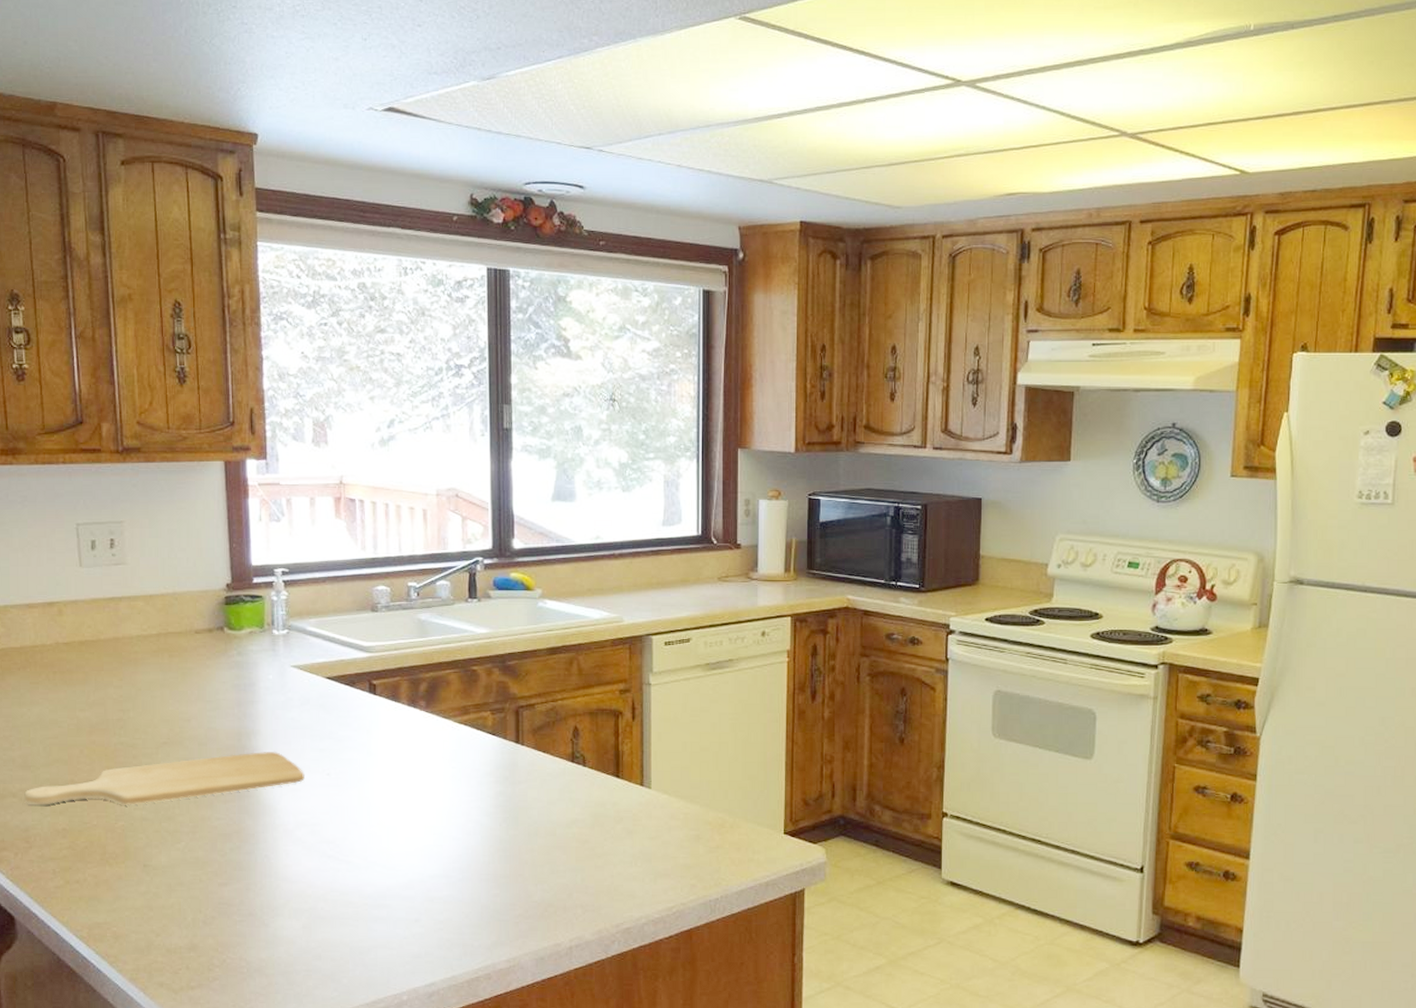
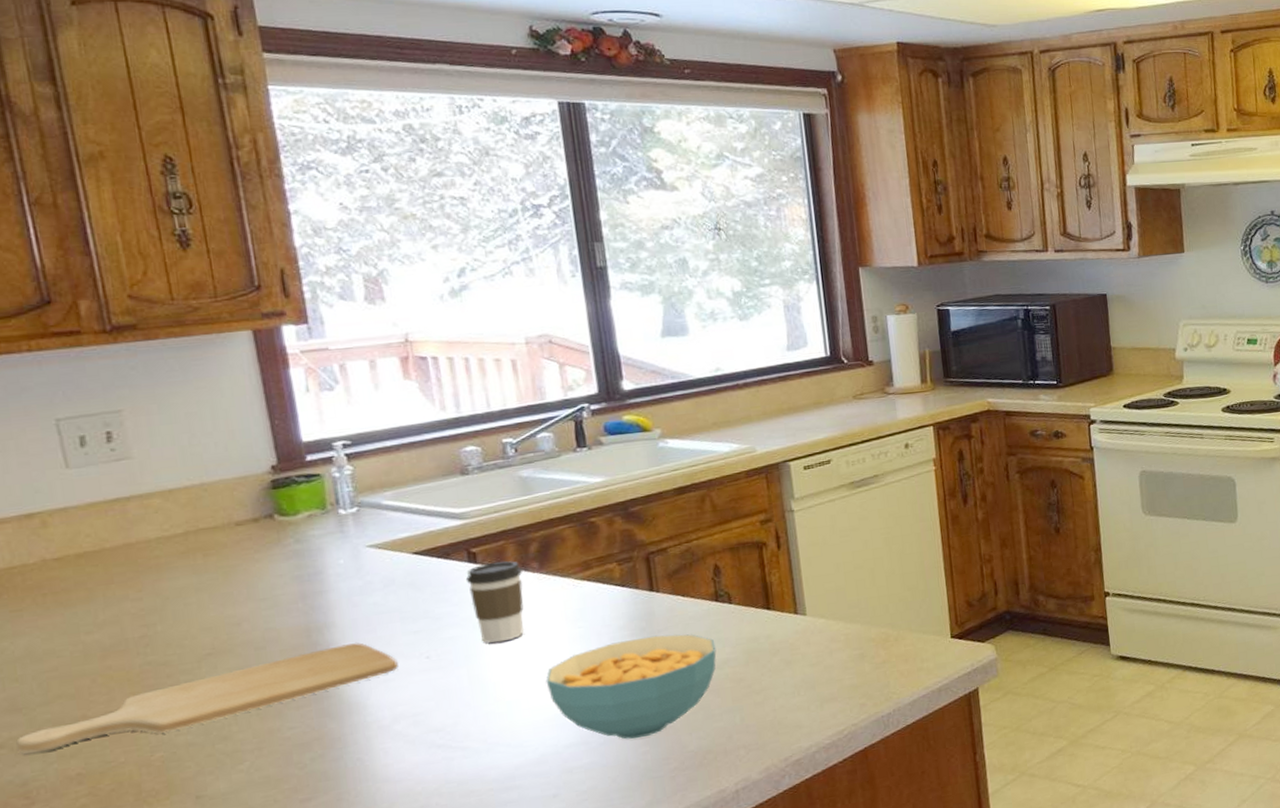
coffee cup: none [365,695,411,771] -> present [465,561,524,643]
cereal bowl: none [420,786,567,881] -> present [545,634,717,740]

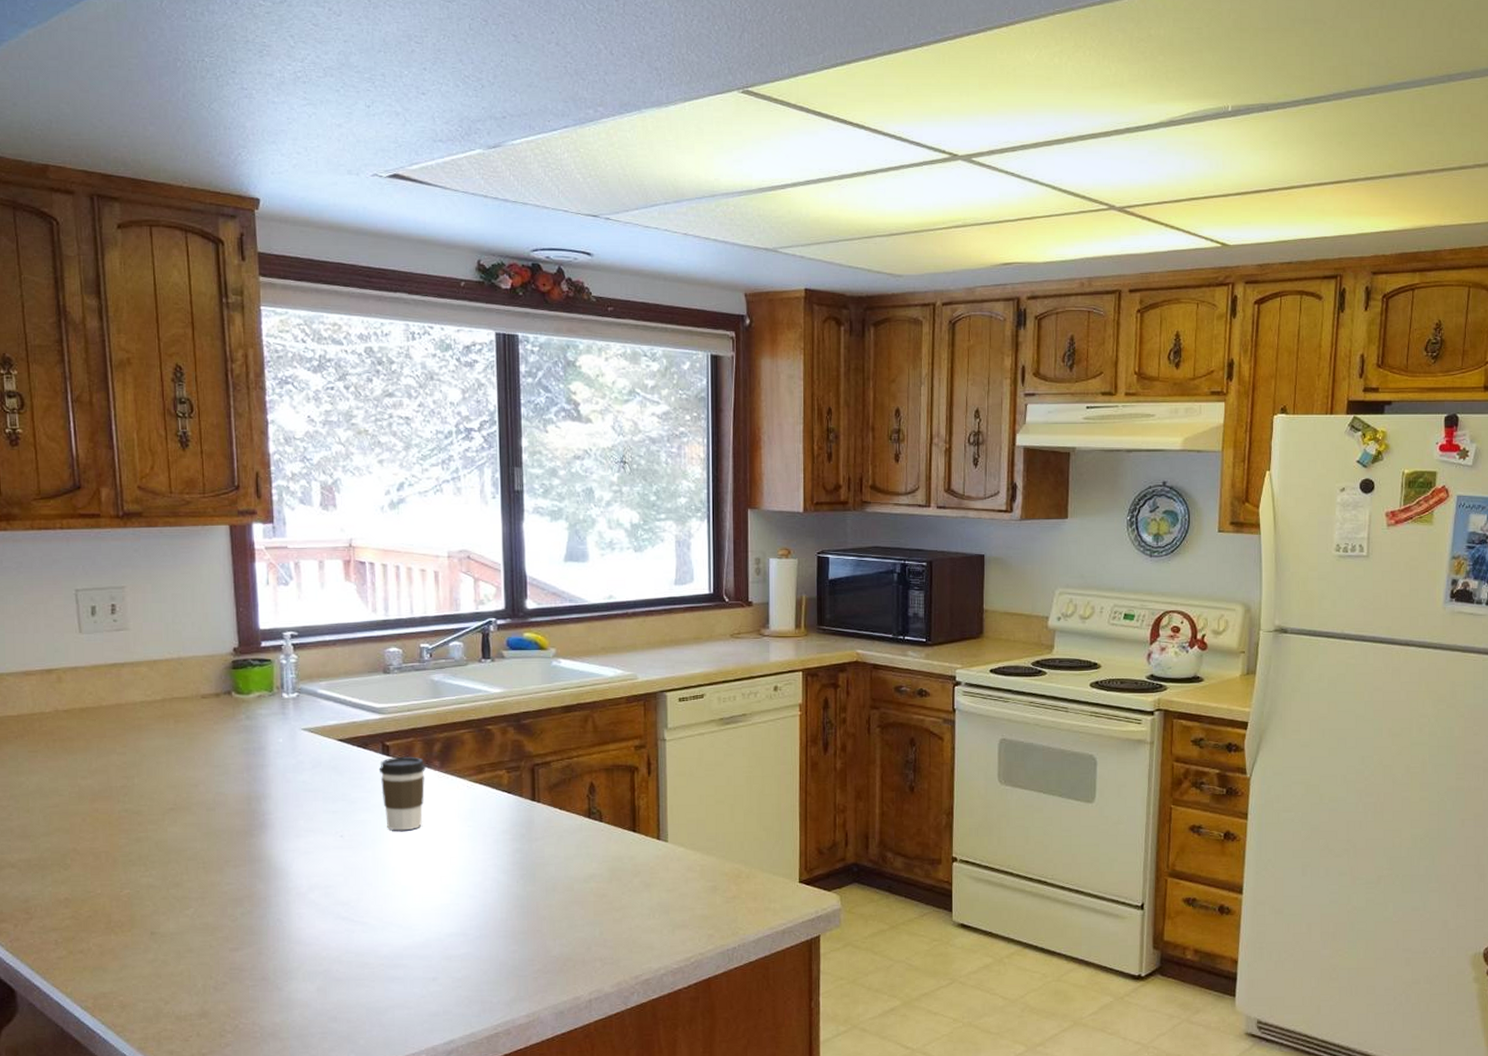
chopping board: present [16,643,398,755] -> none [24,815,317,876]
cereal bowl: present [545,634,717,740] -> none [436,843,584,937]

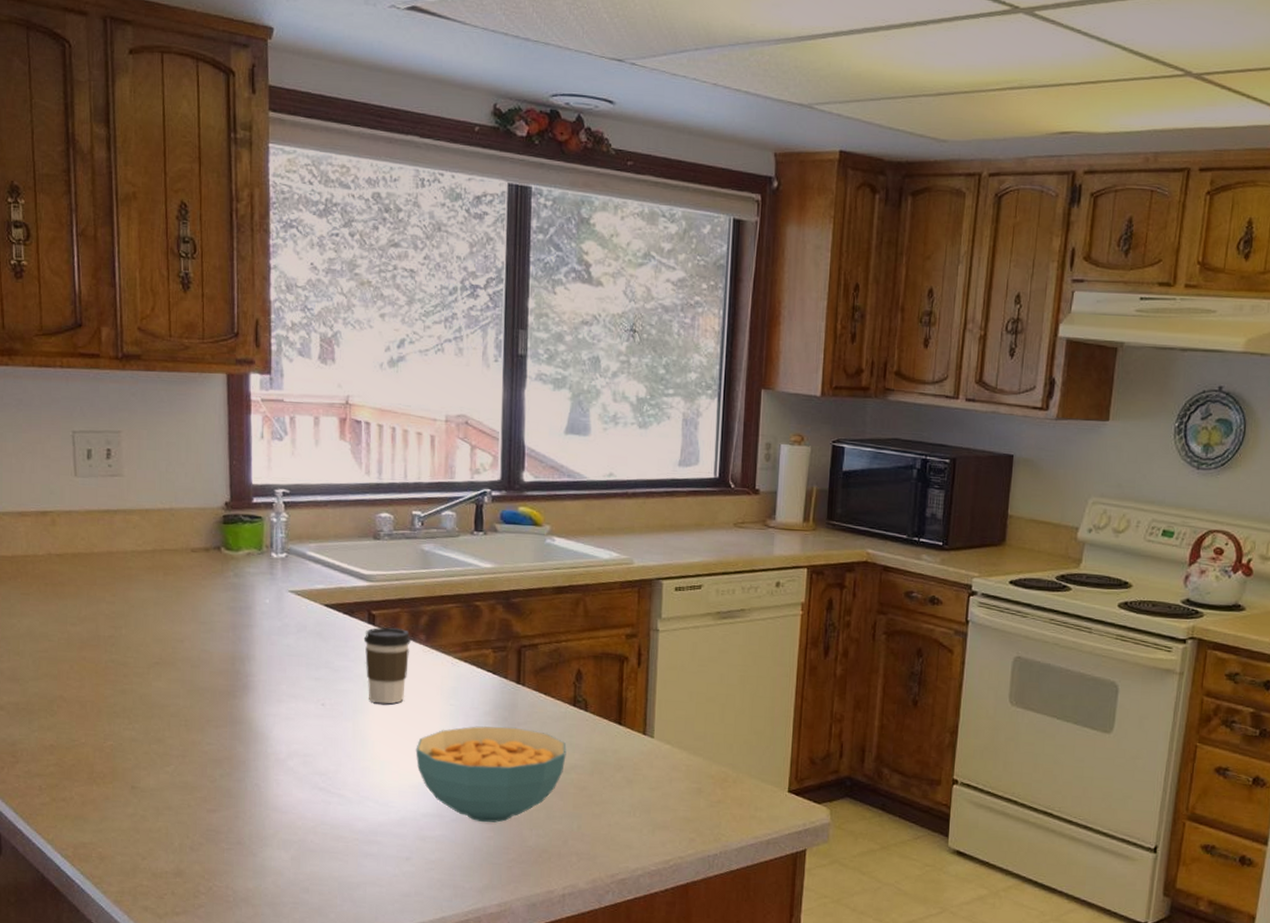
cereal bowl: none [436,843,584,937] -> present [415,725,567,823]

